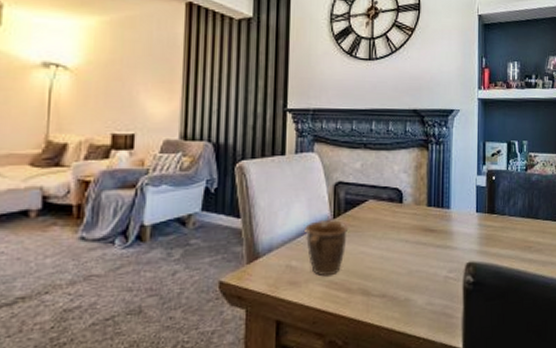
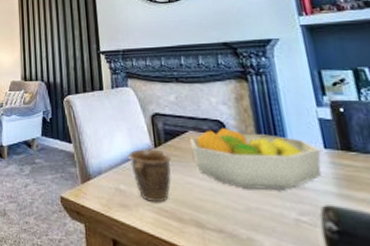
fruit bowl: none [368,195,473,253] -> present [189,127,321,190]

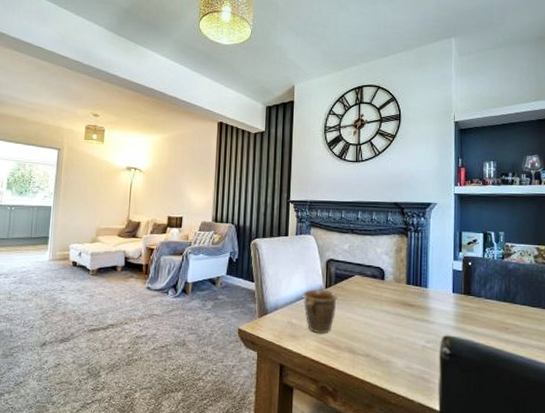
fruit bowl: present [189,127,321,190] -> none [354,273,449,324]

